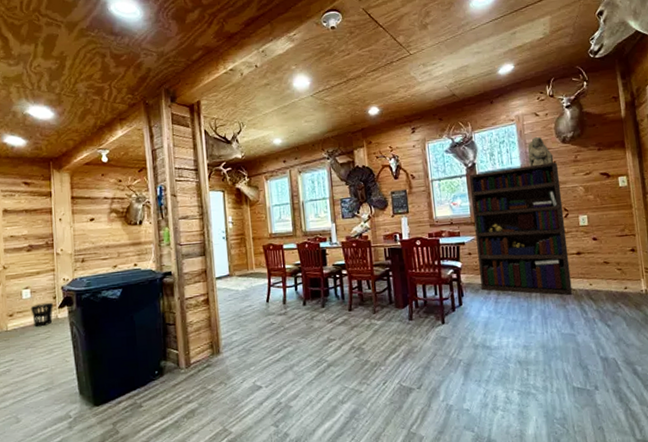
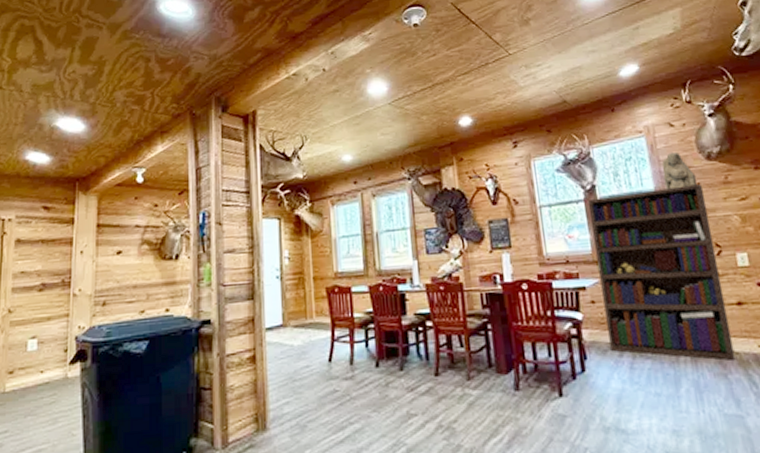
wastebasket: present [30,302,54,328] -> none [35,356,65,389]

